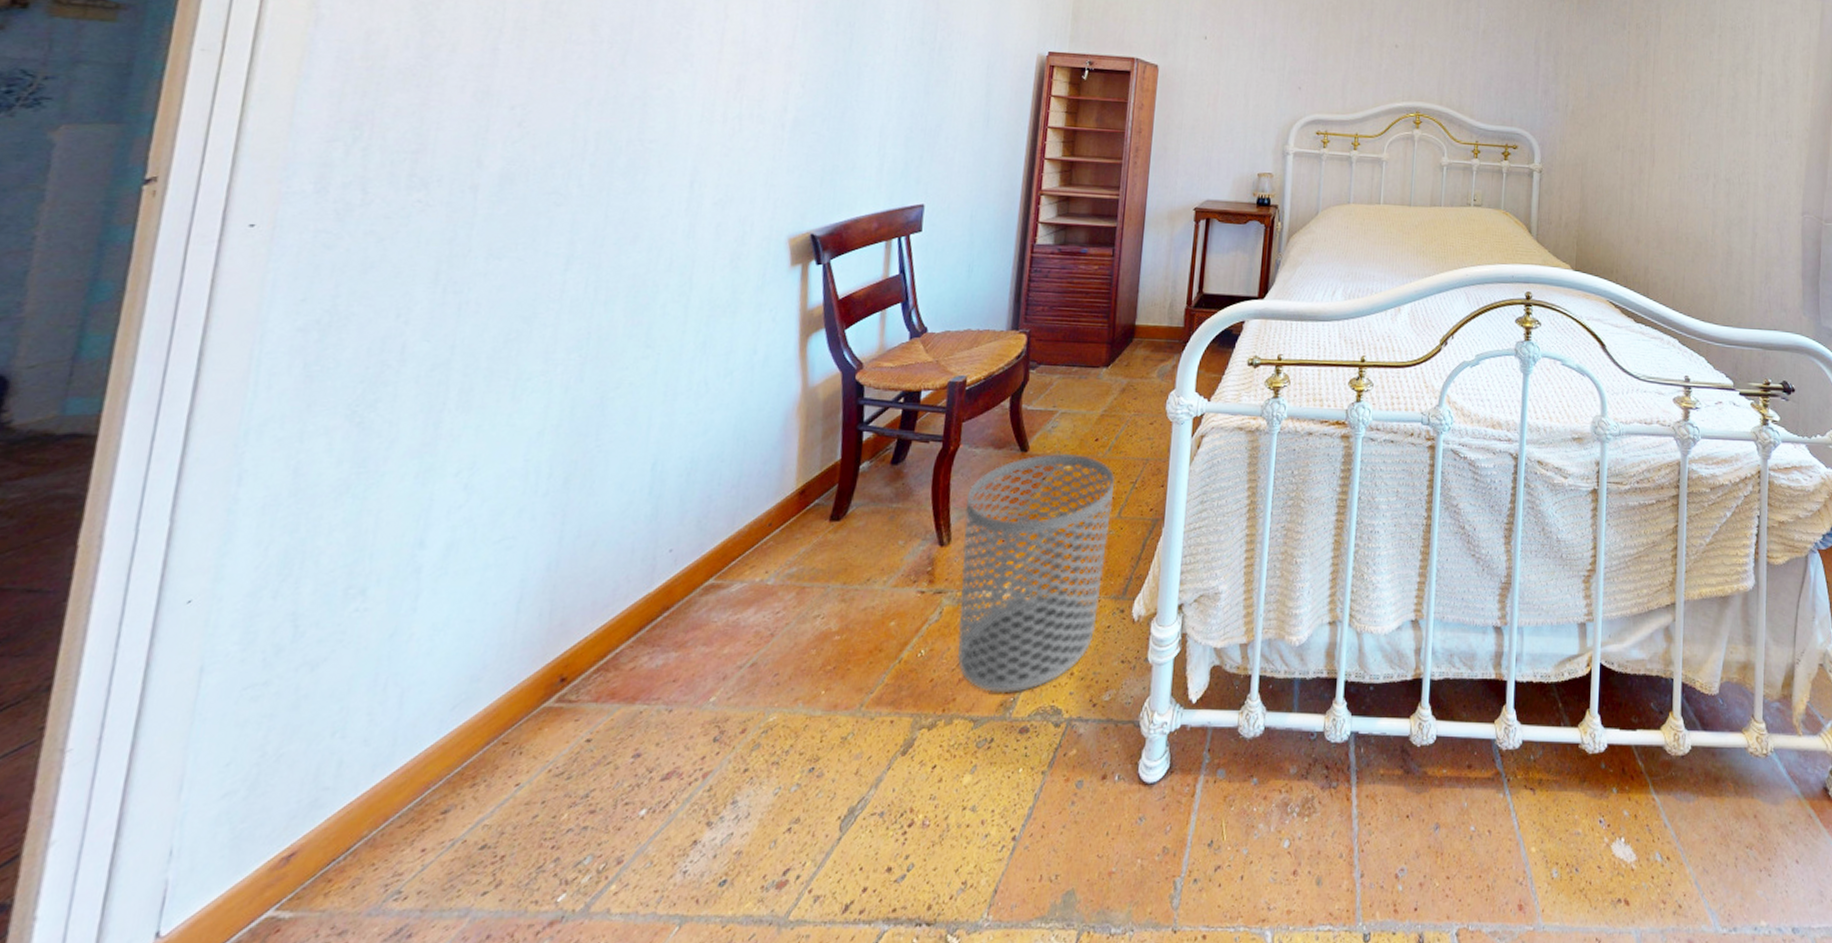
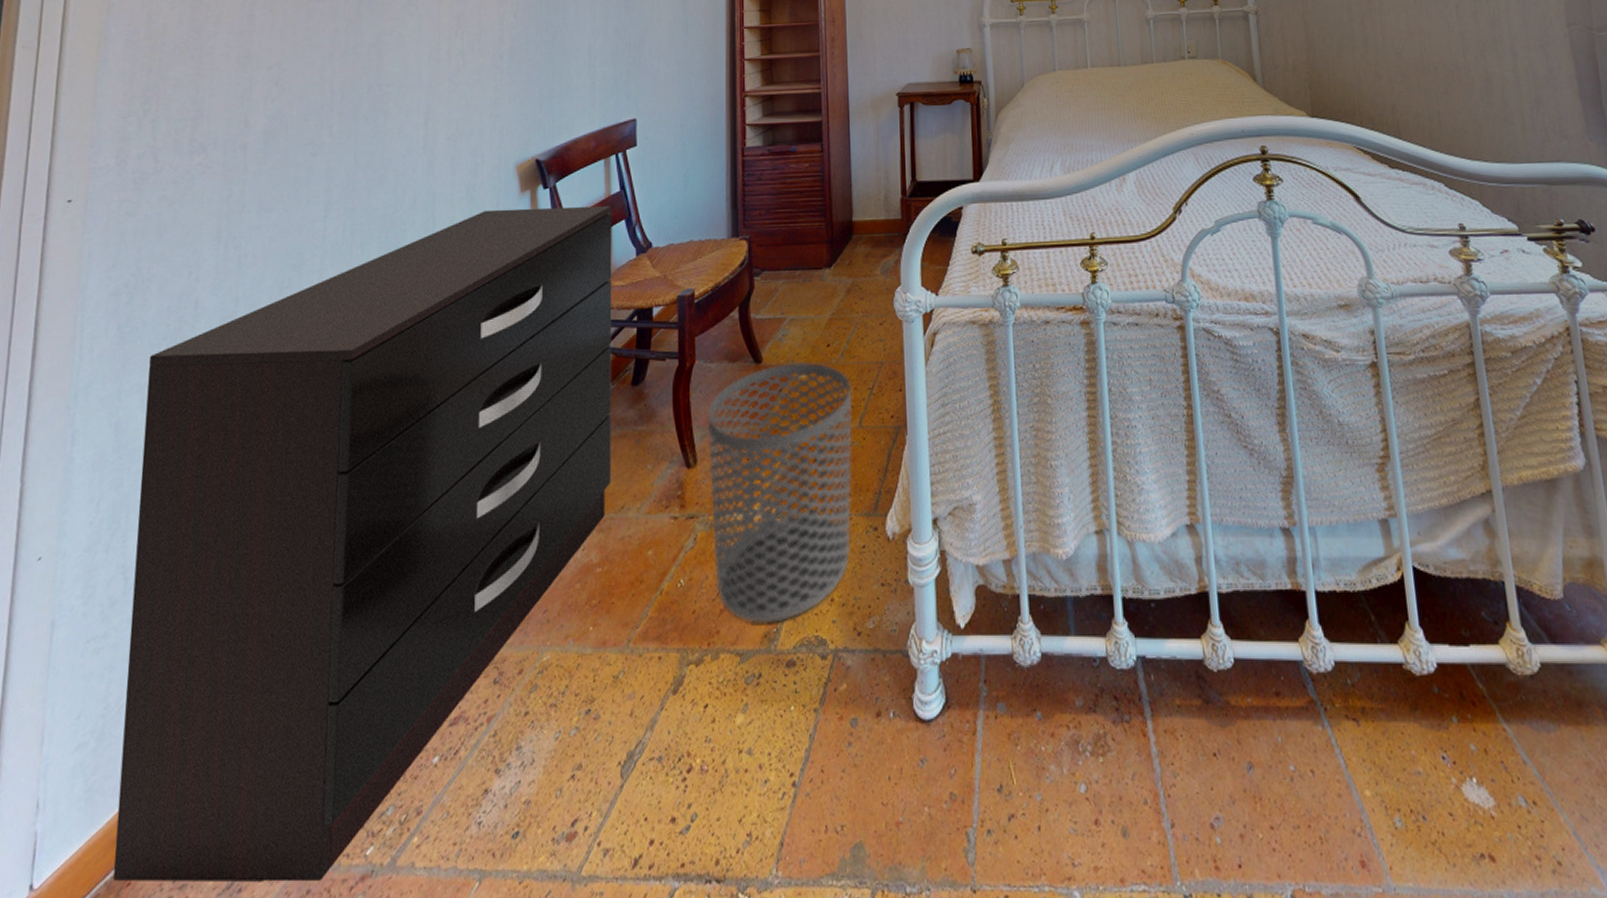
dresser: none [258,280,889,928] -> present [112,205,612,882]

